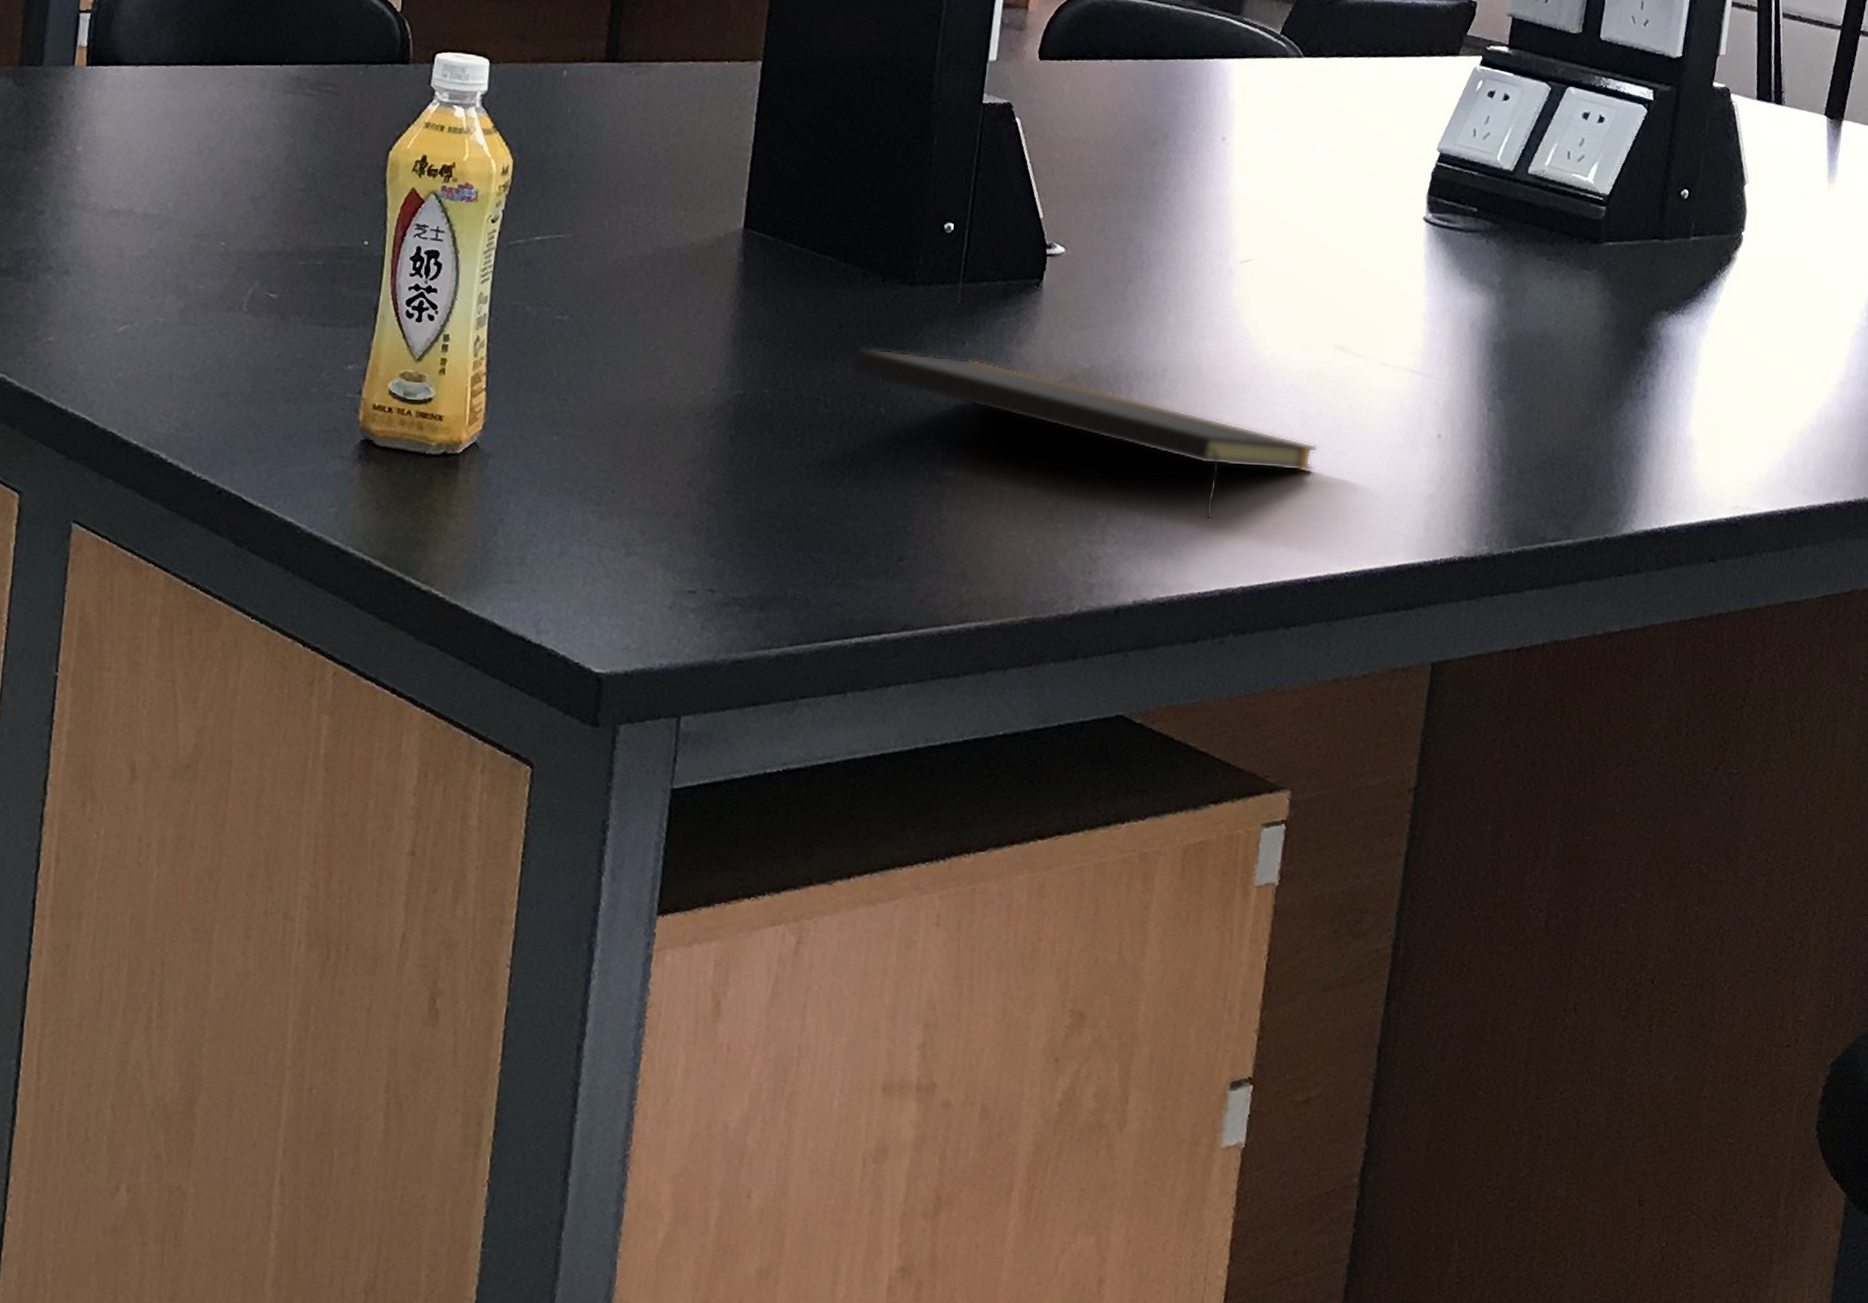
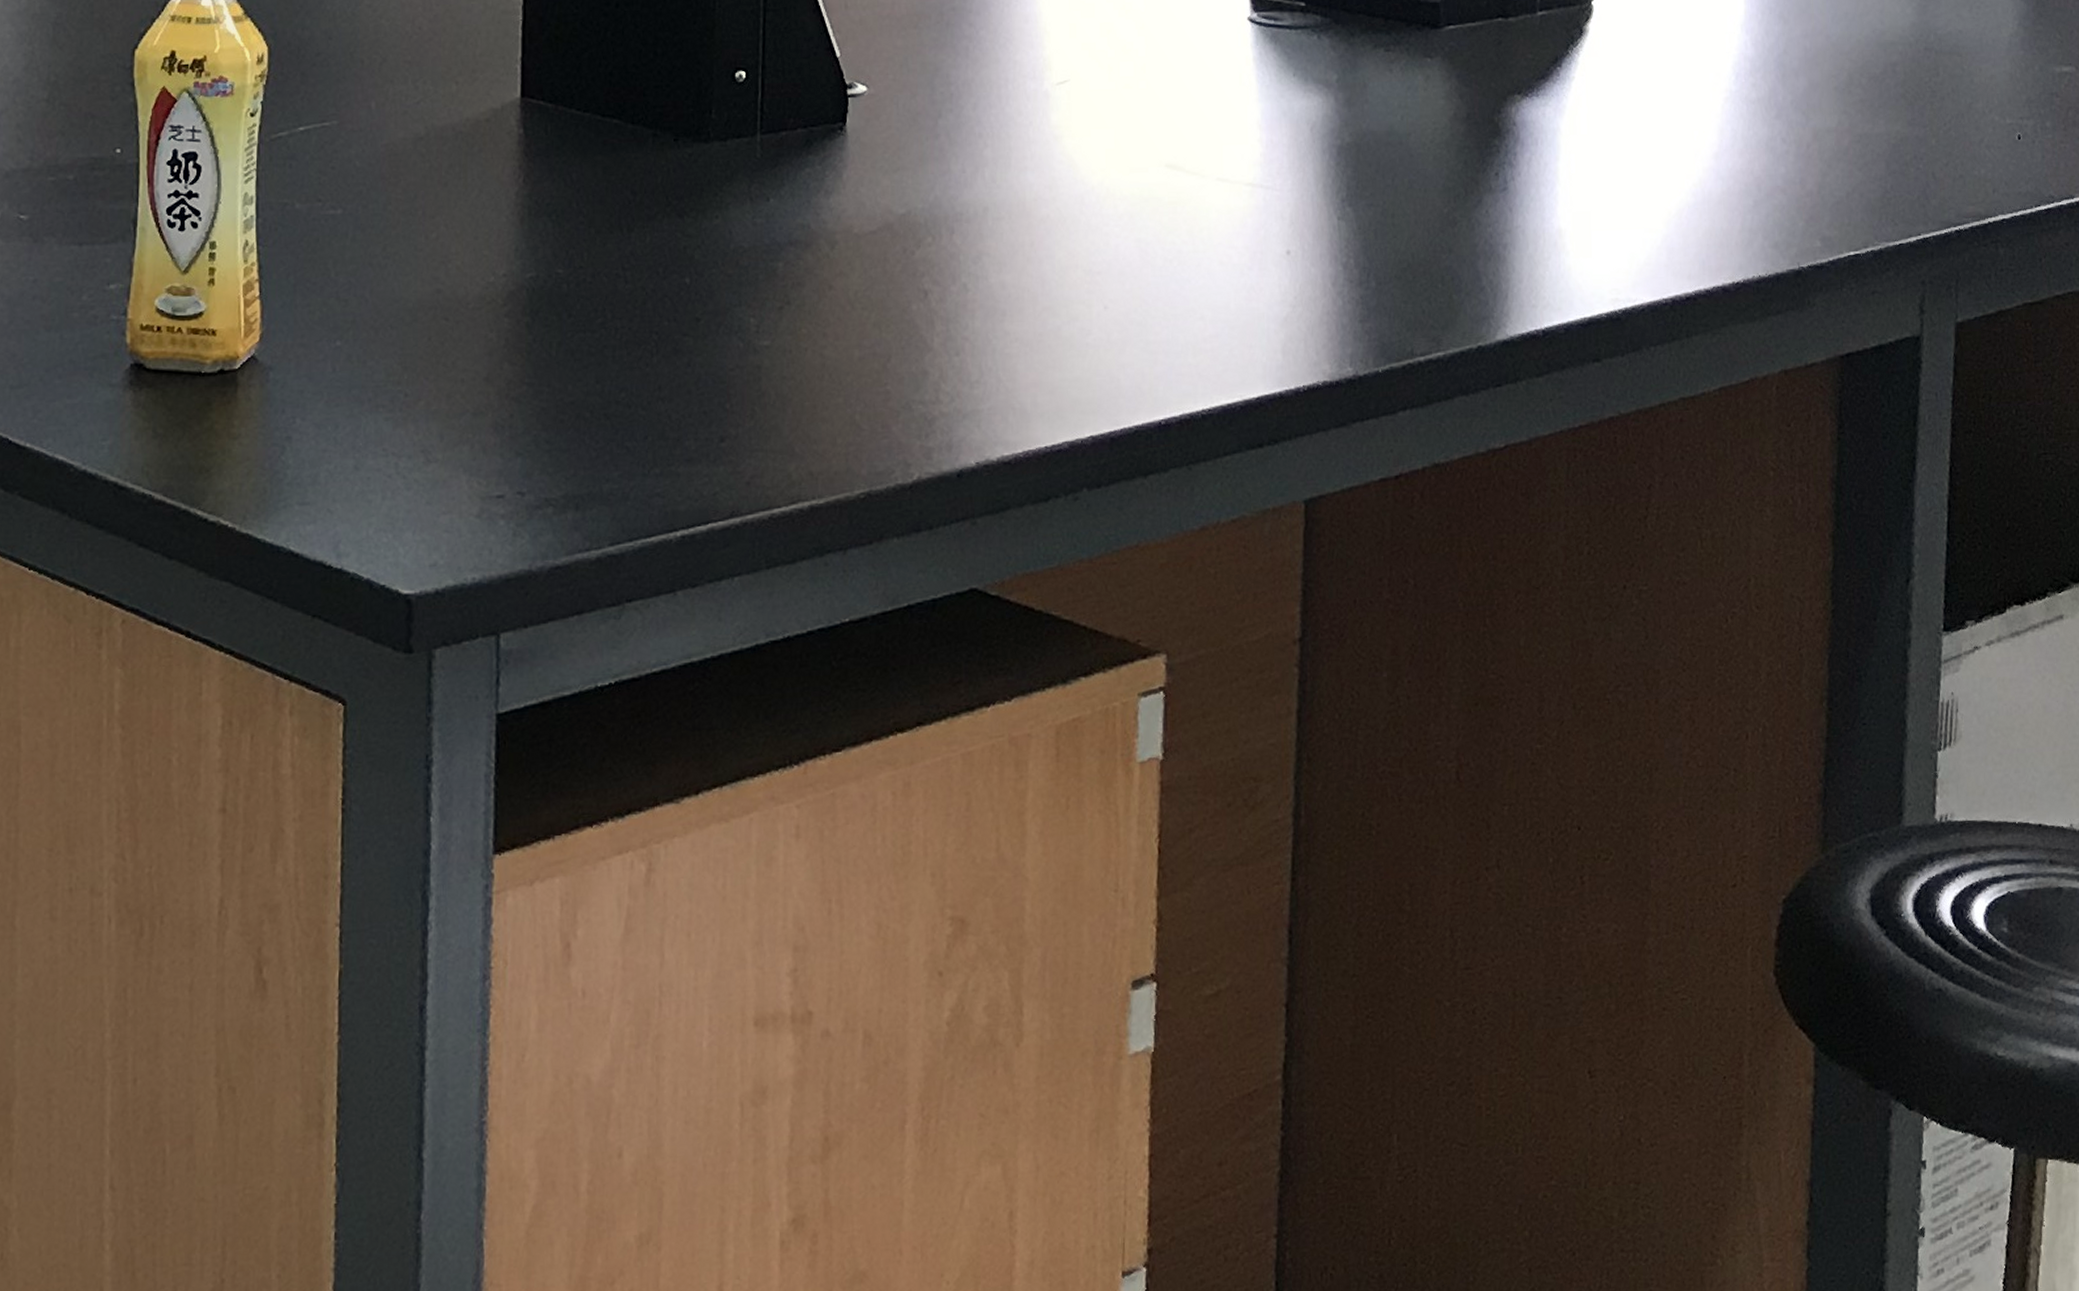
notepad: present [851,347,1318,519] -> none [650,213,1159,365]

